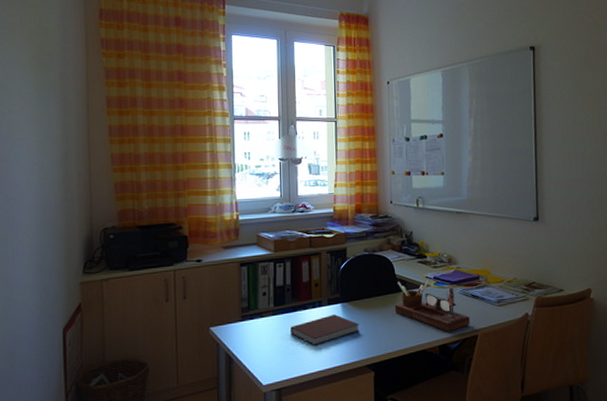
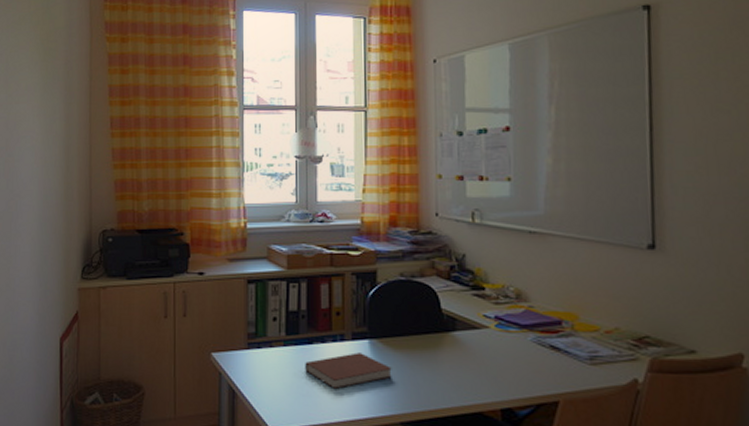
desk organizer: present [394,279,471,332] -> none [439,318,548,393]

